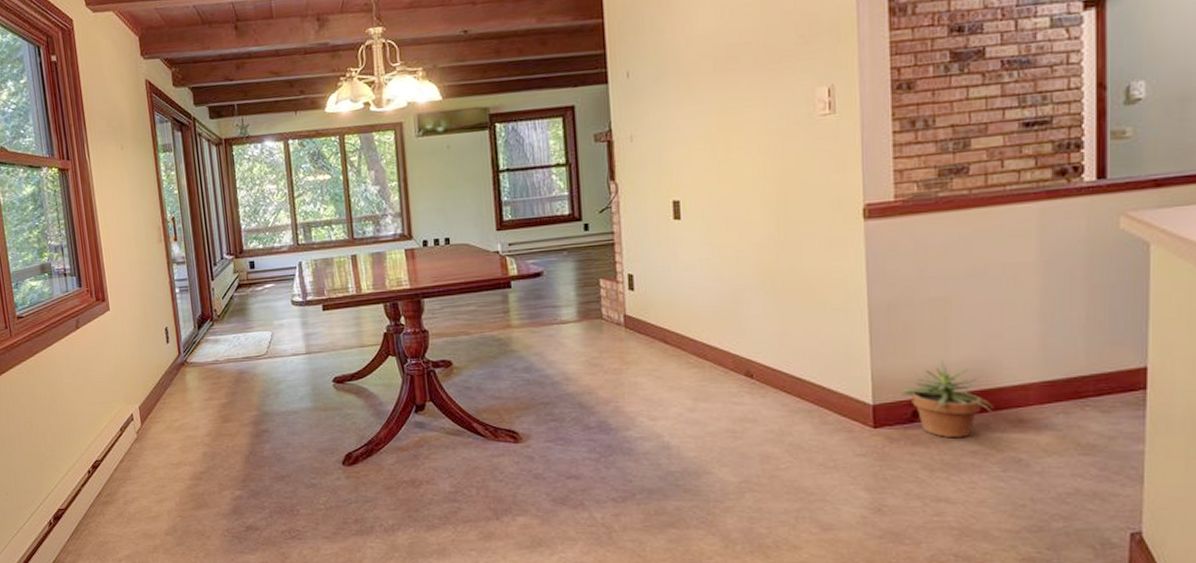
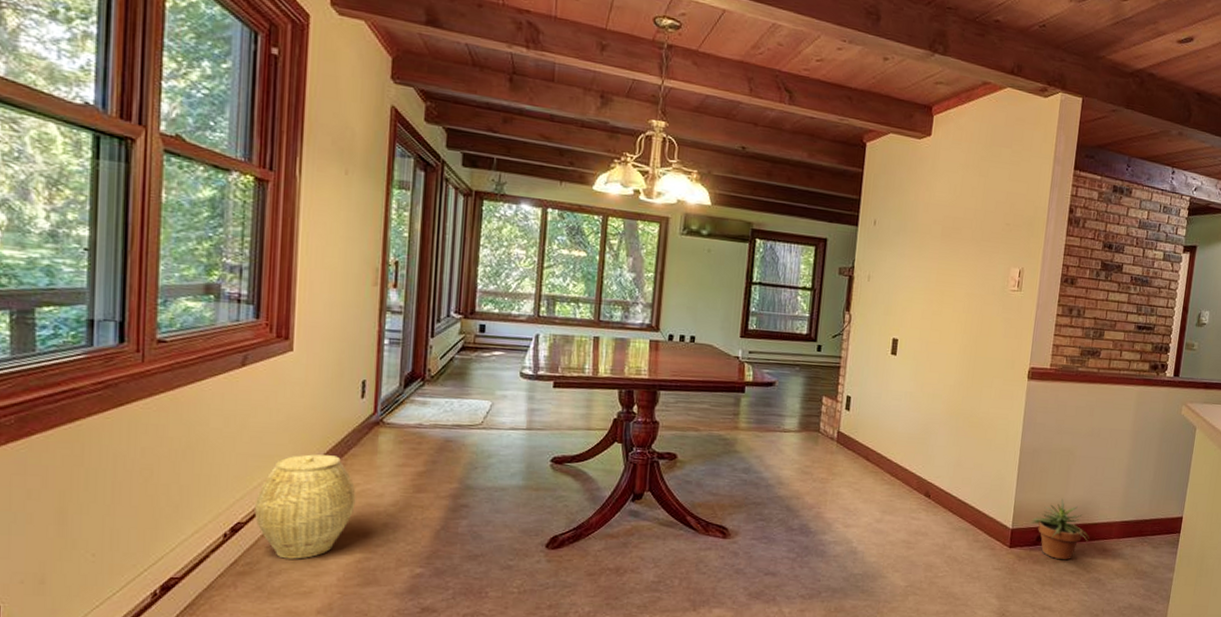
woven basket: none [105,396,179,489] -> present [254,454,356,559]

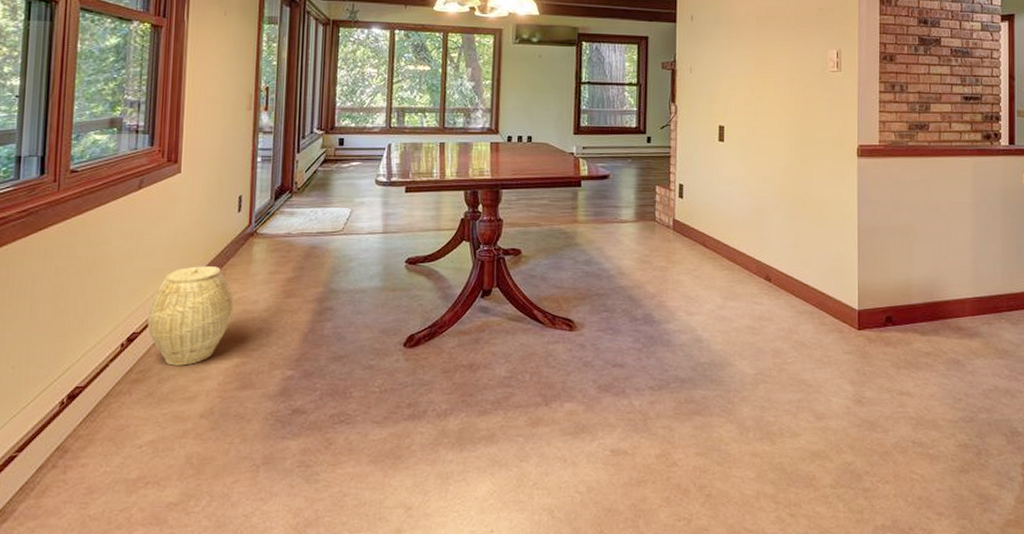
potted plant: present [1030,498,1090,561] -> none [877,276,942,341]

